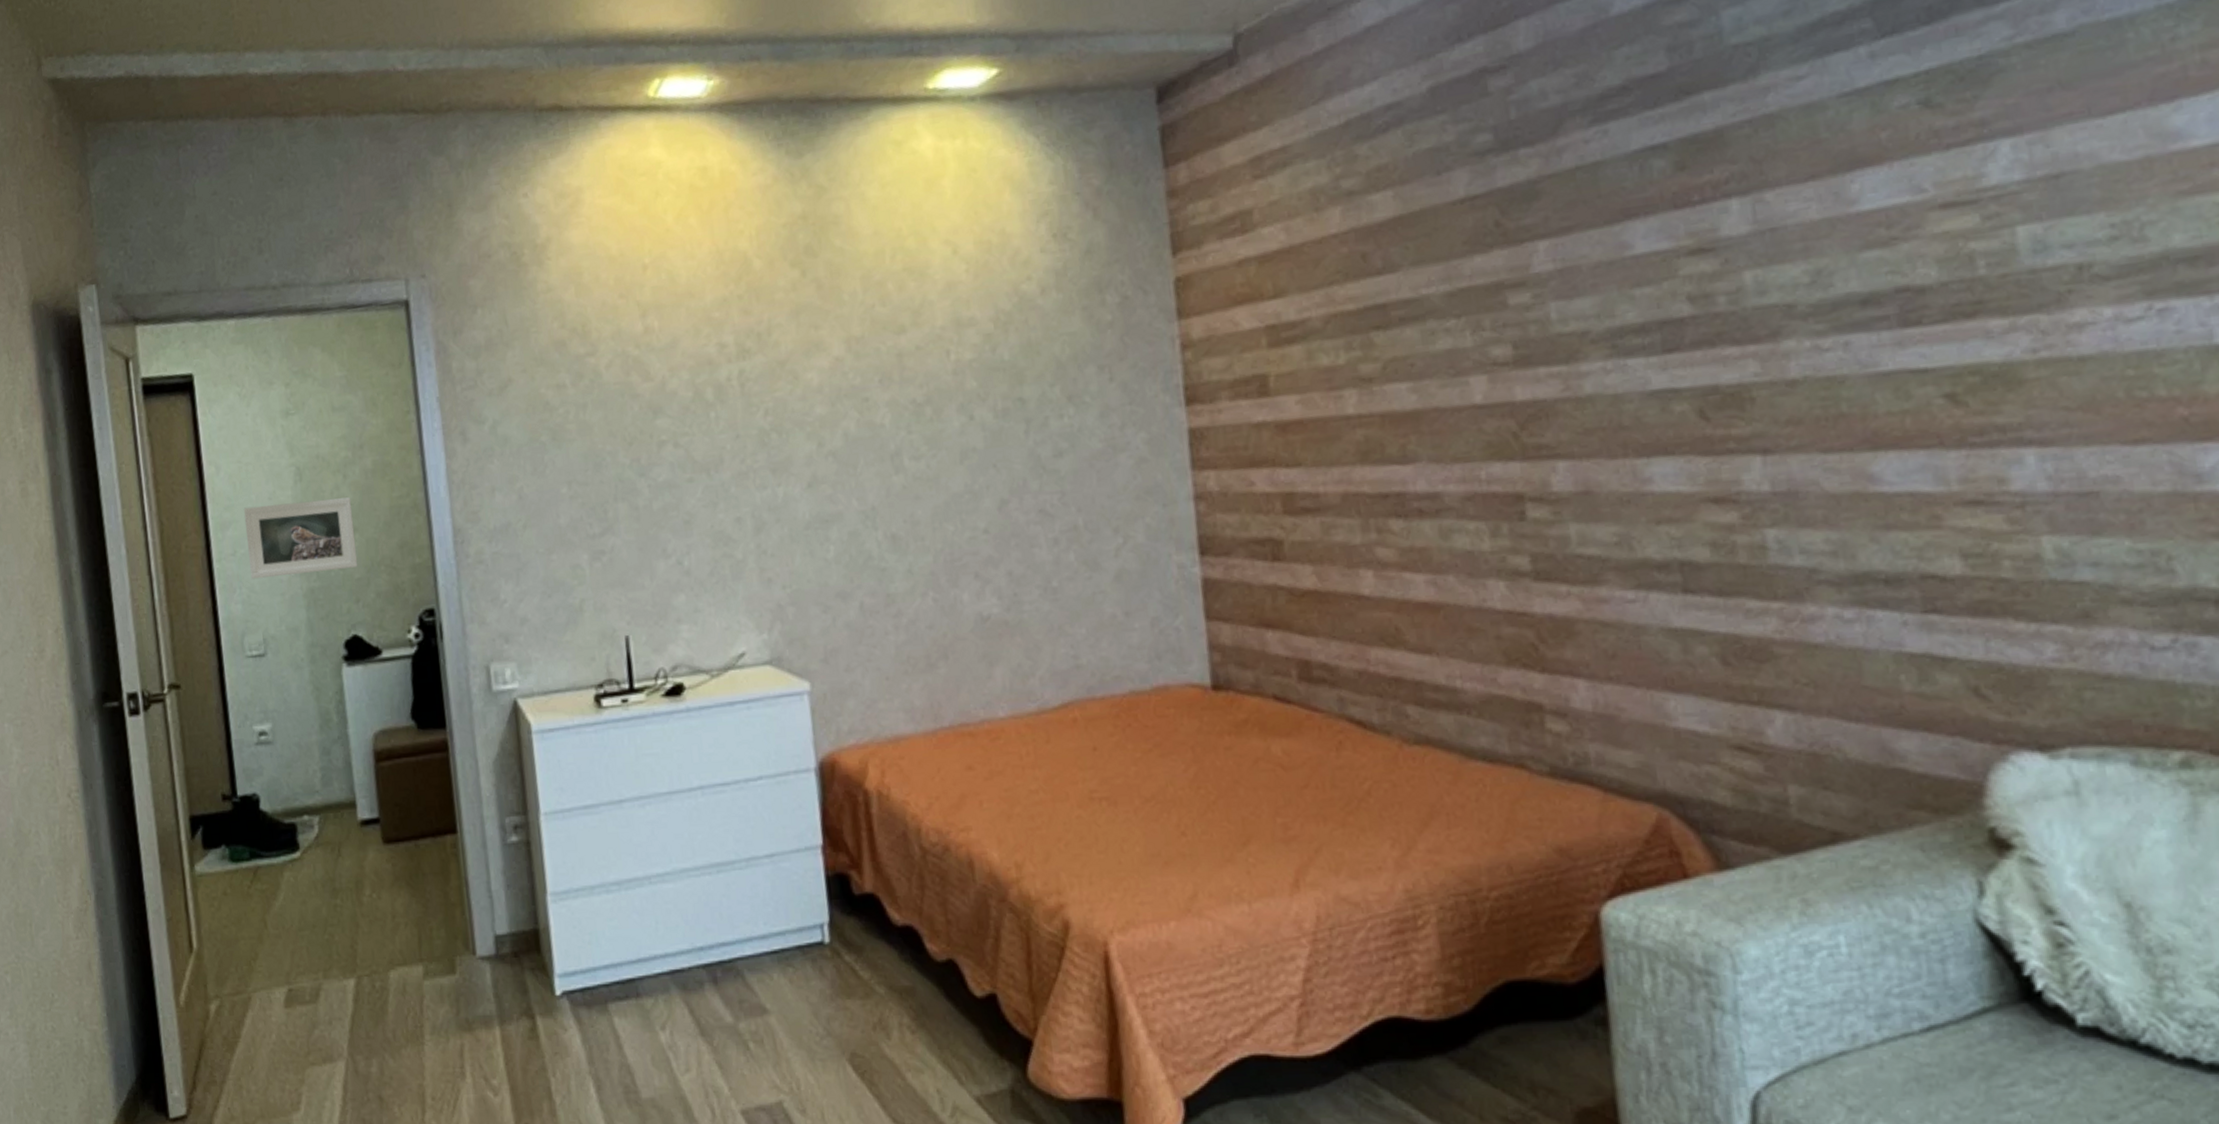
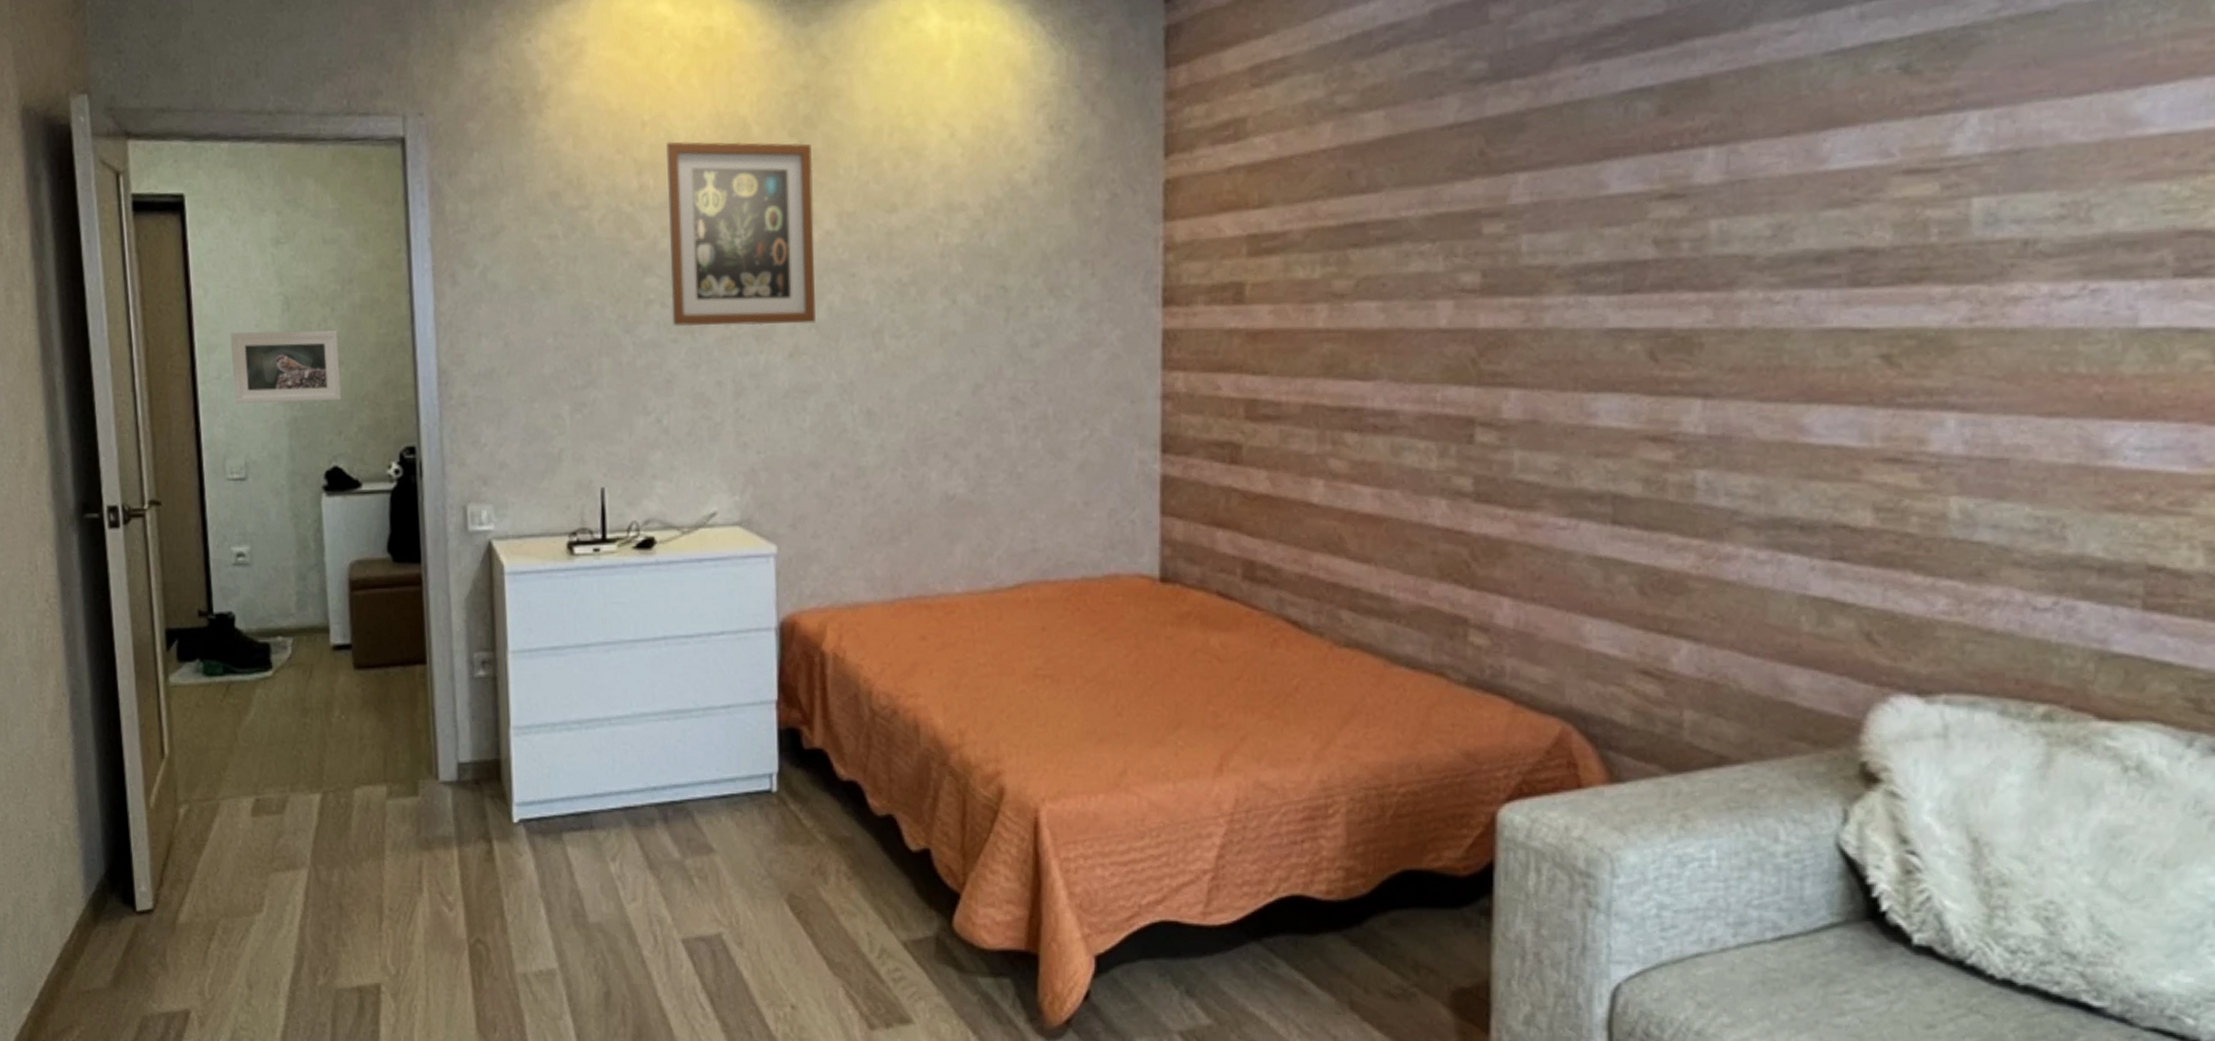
wall art: none [668,272,832,466] -> present [665,141,816,327]

